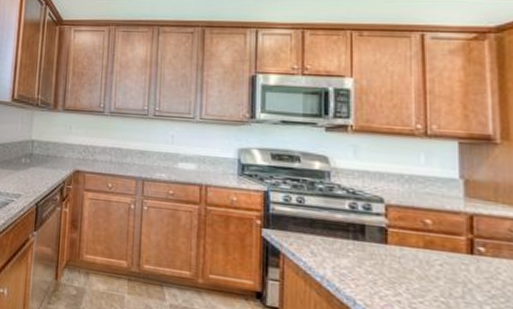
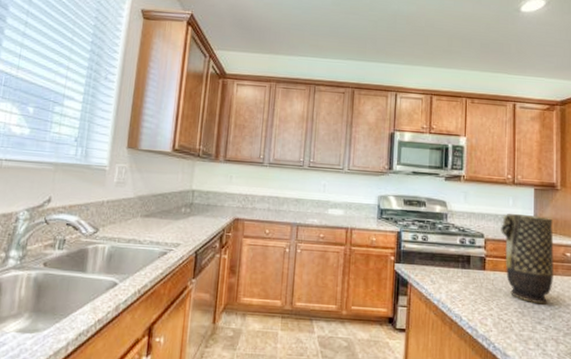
vase: none [408,172,495,295] -> present [501,213,554,305]

